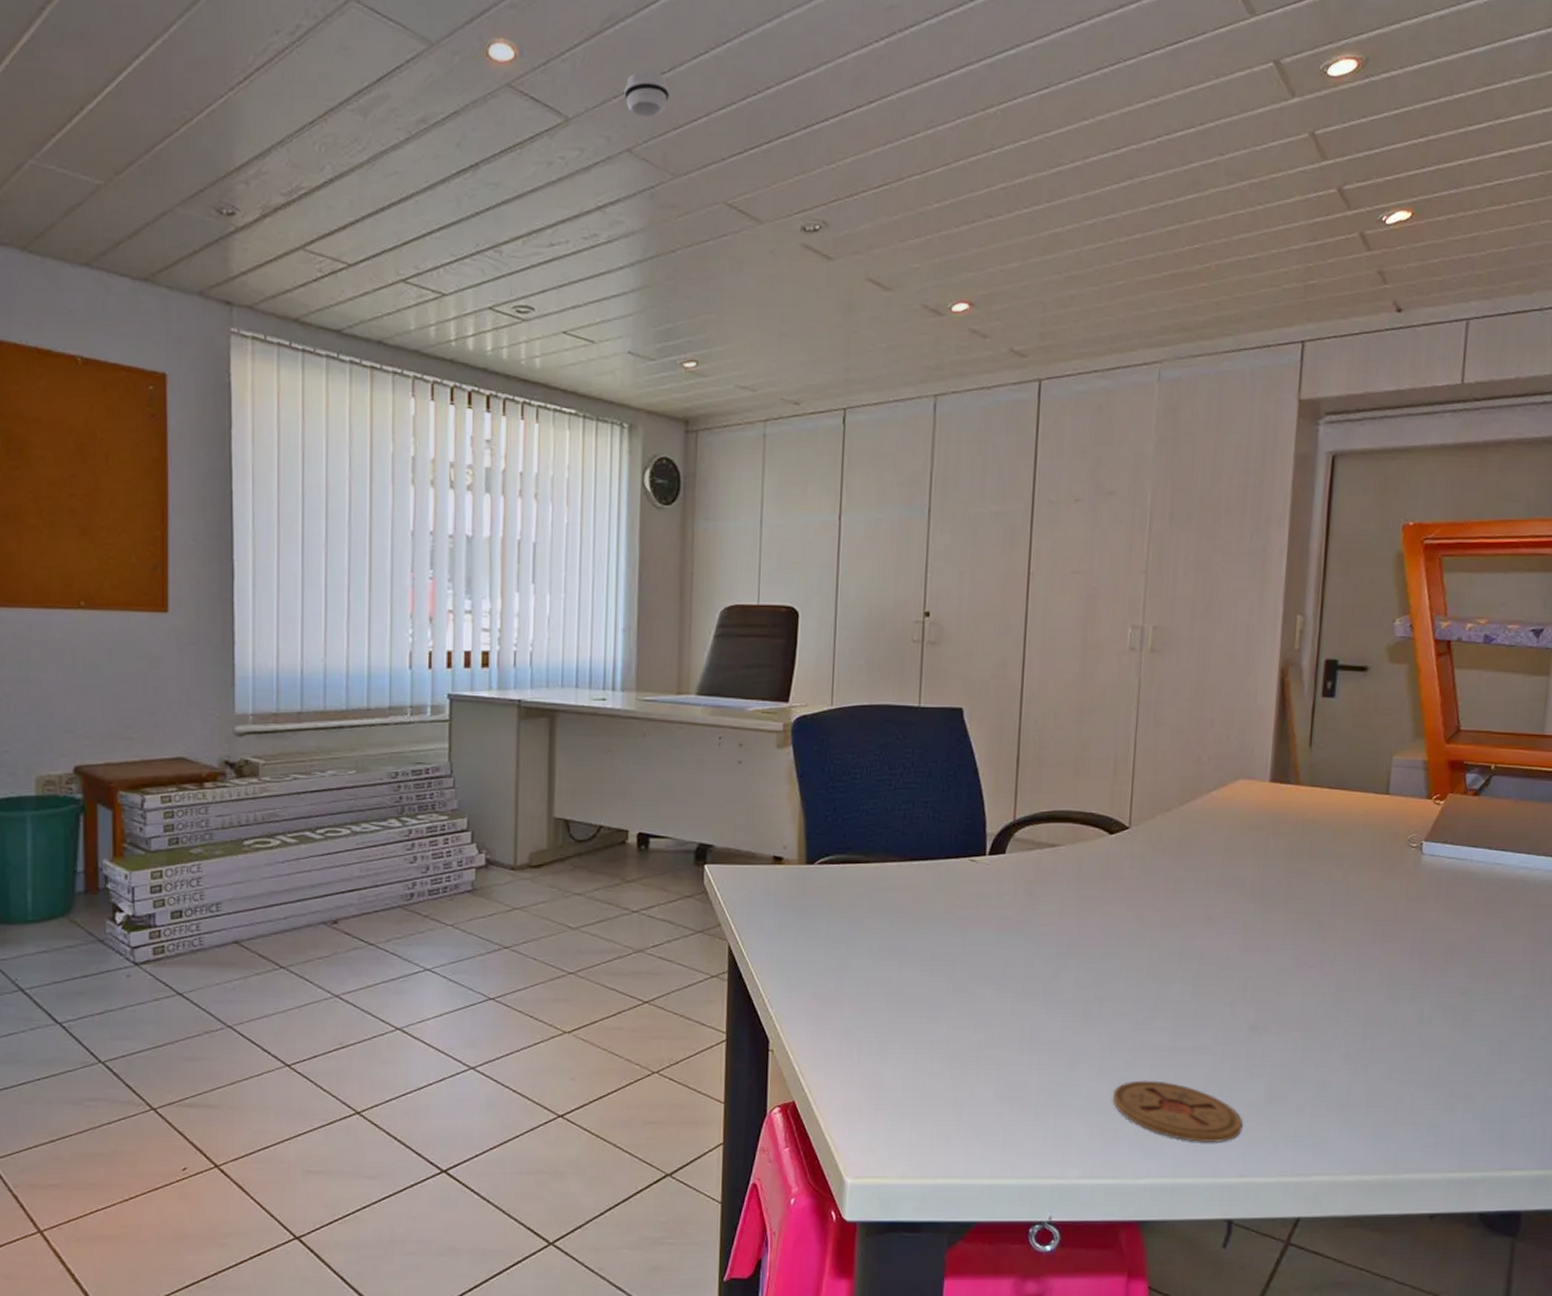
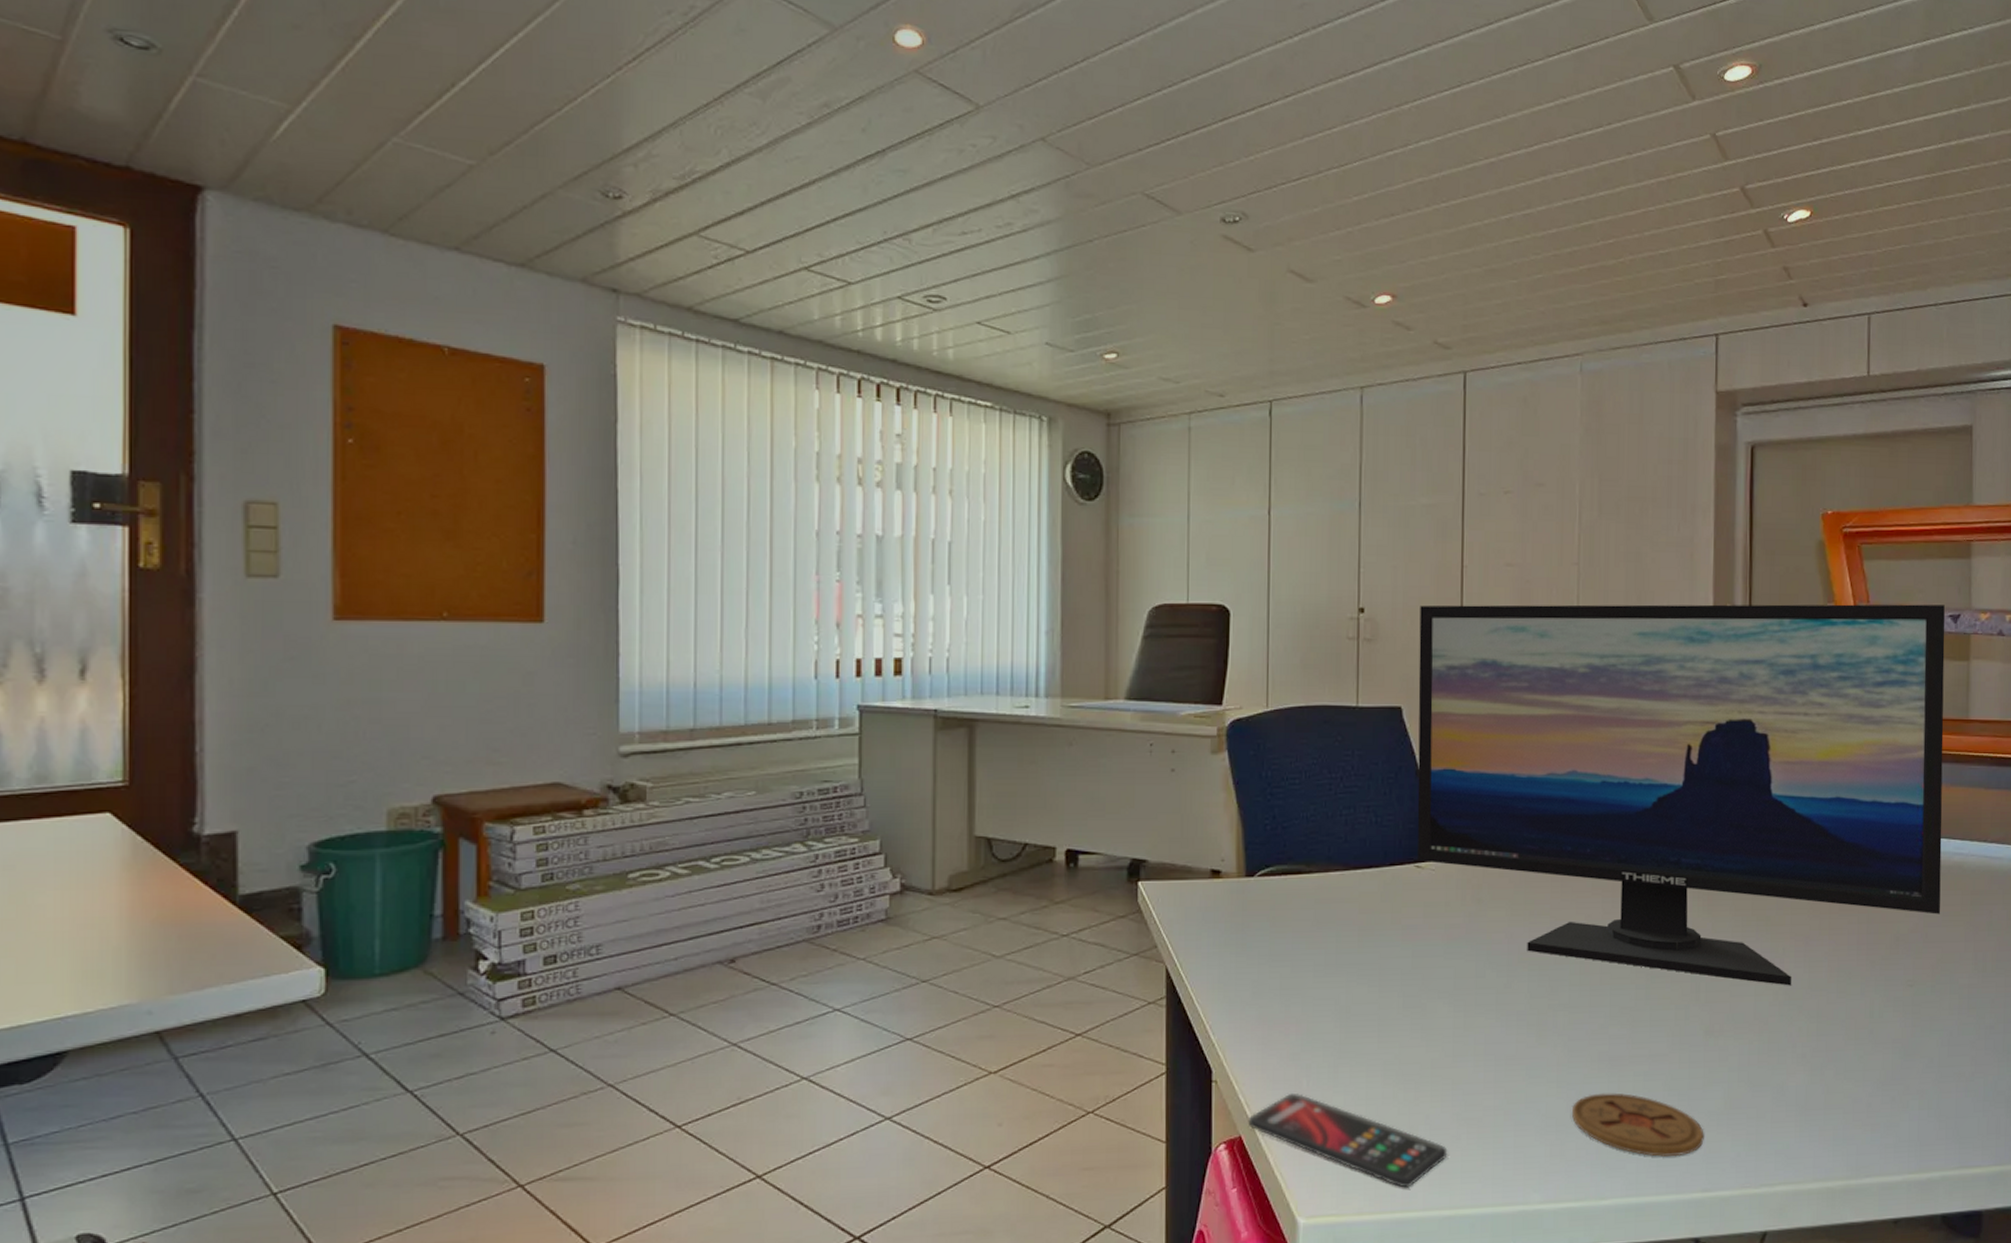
smoke detector: present [624,70,670,118] -> none [1036,60,1083,107]
smartphone: none [801,1066,990,1157] -> present [1248,1094,1448,1188]
computer monitor: none [972,610,1527,988] -> present [1417,604,1945,986]

